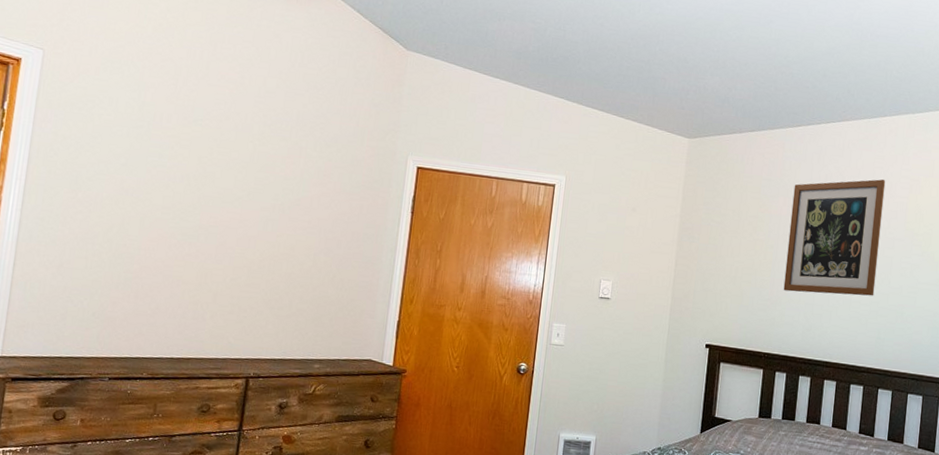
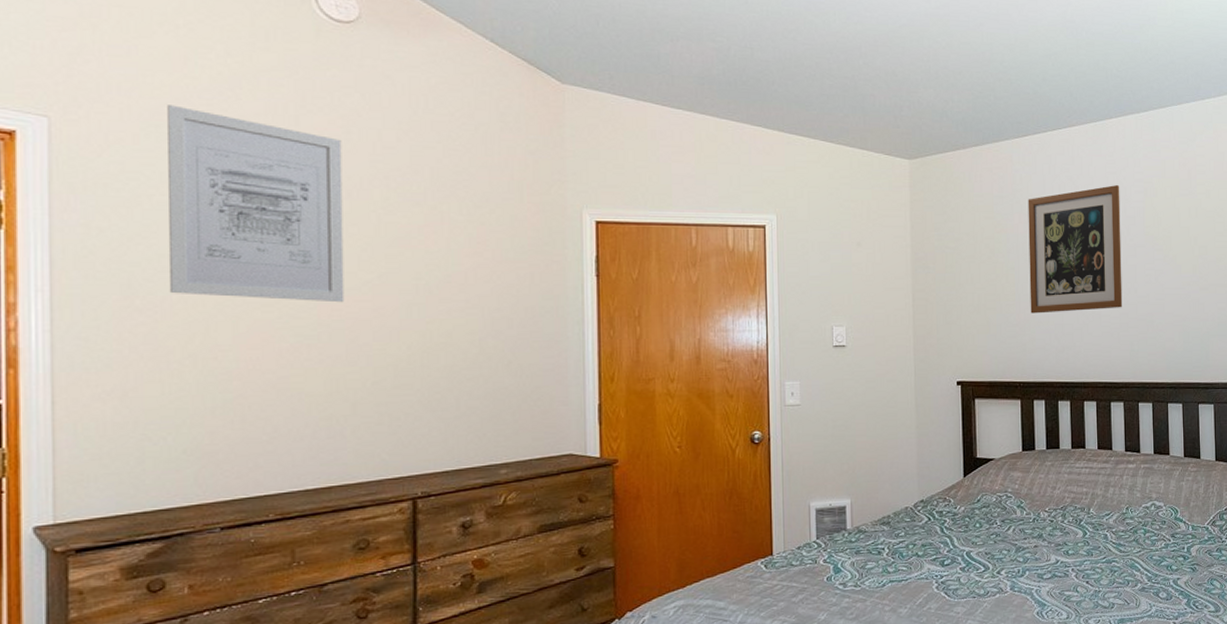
wall art: none [101,46,237,212] -> present [167,105,345,303]

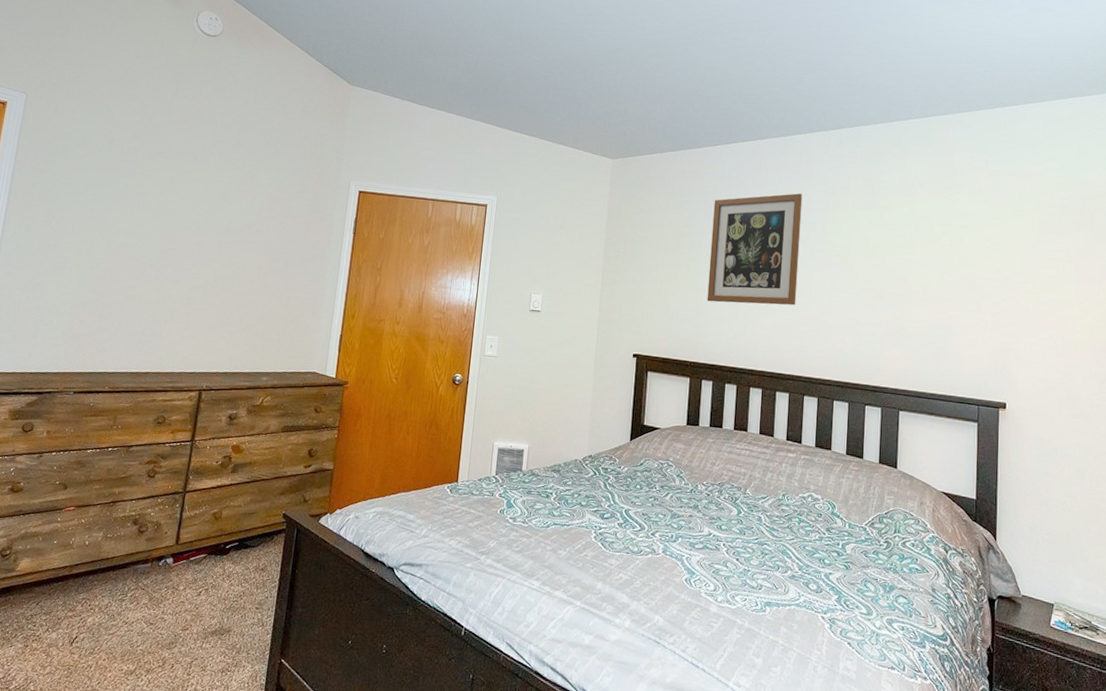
wall art: present [167,105,345,303] -> none [73,89,196,236]

